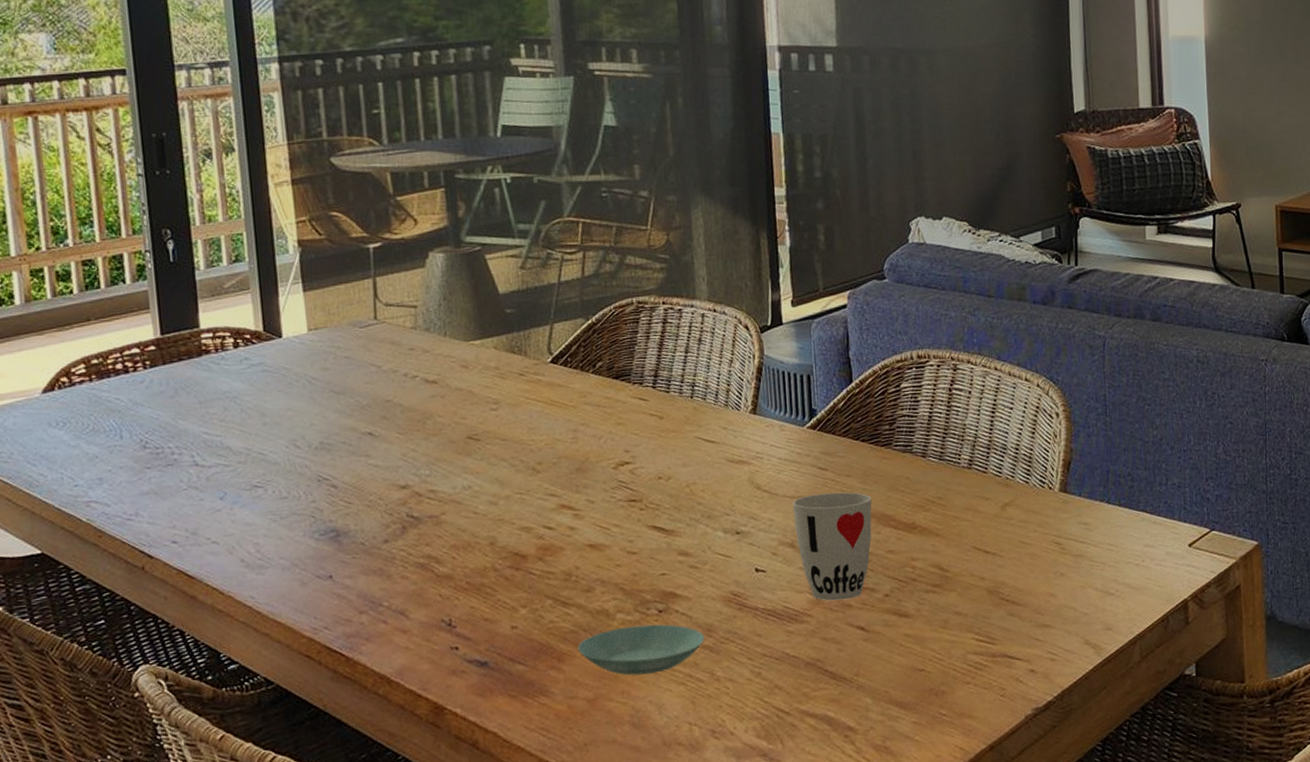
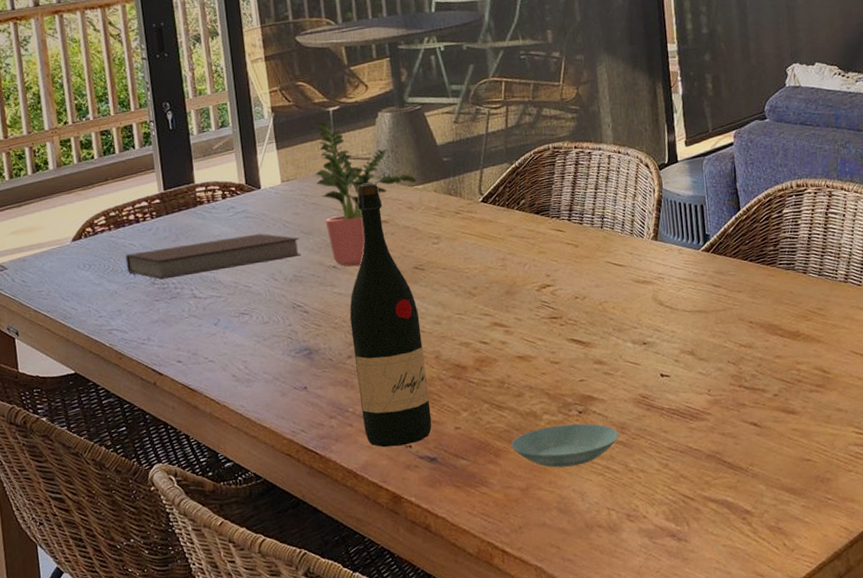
notebook: none [109,391,331,443] -> present [125,233,302,280]
potted plant: none [350,258,473,435] -> present [315,120,416,267]
wine bottle: none [387,335,484,649] -> present [349,182,432,448]
cup: present [792,492,872,601] -> none [691,305,761,401]

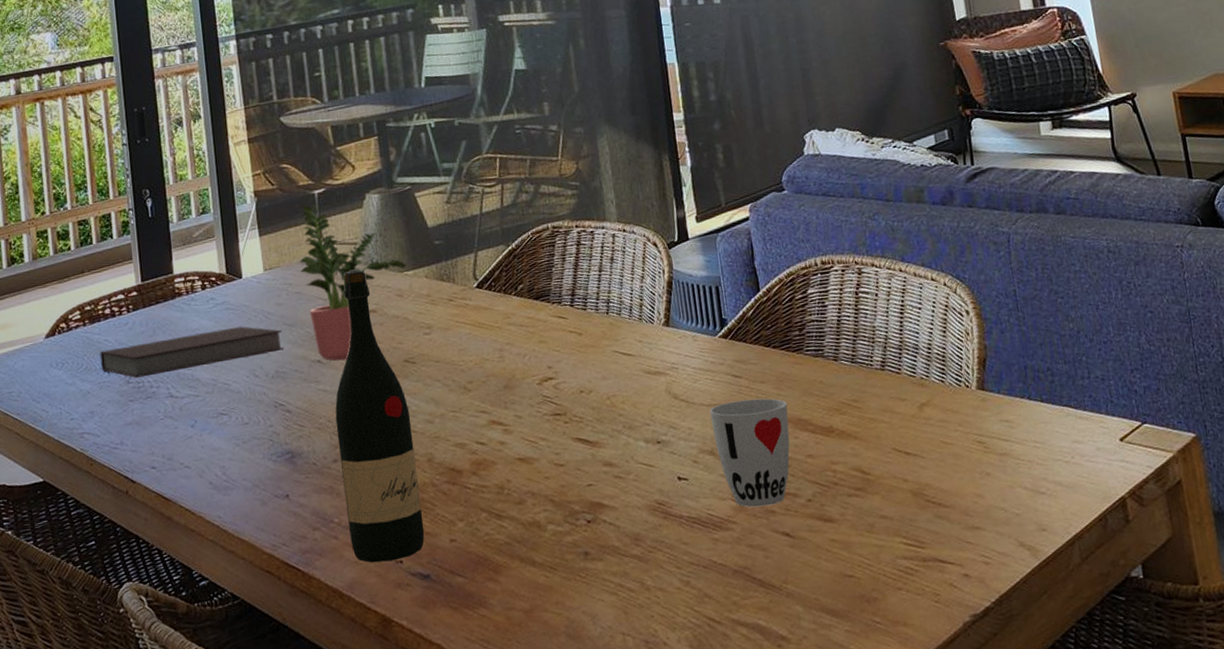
saucer: present [511,423,619,468] -> none [512,534,633,586]
cup: none [691,305,761,401] -> present [709,398,790,508]

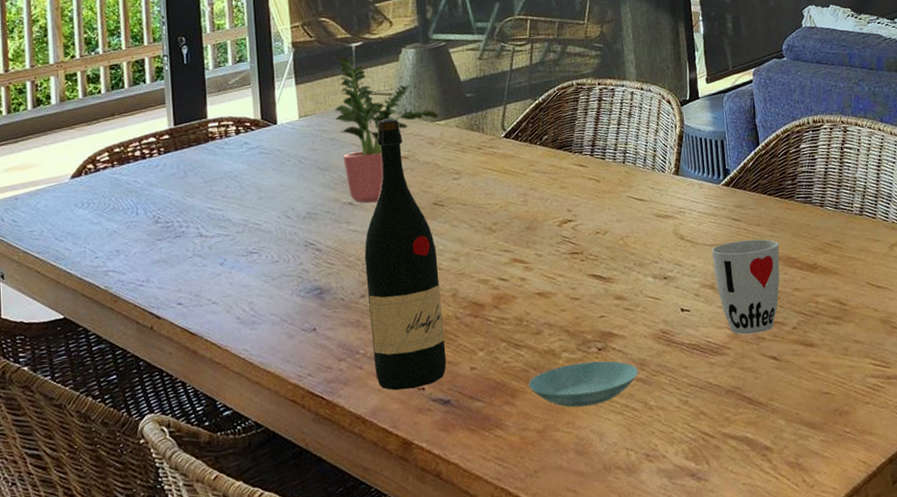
notebook: present [99,326,285,378] -> none [128,169,317,218]
saucer: none [512,534,633,586] -> present [528,360,638,408]

